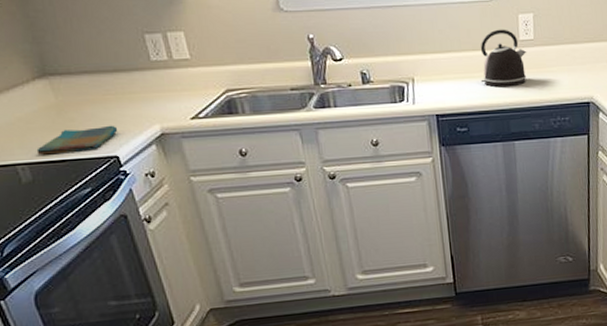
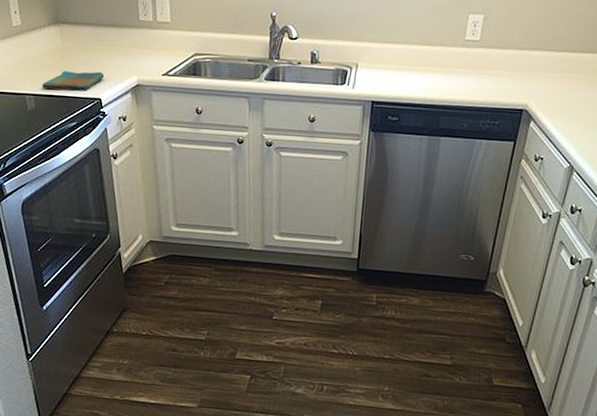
kettle: present [480,29,527,87] -> none [419,26,470,84]

